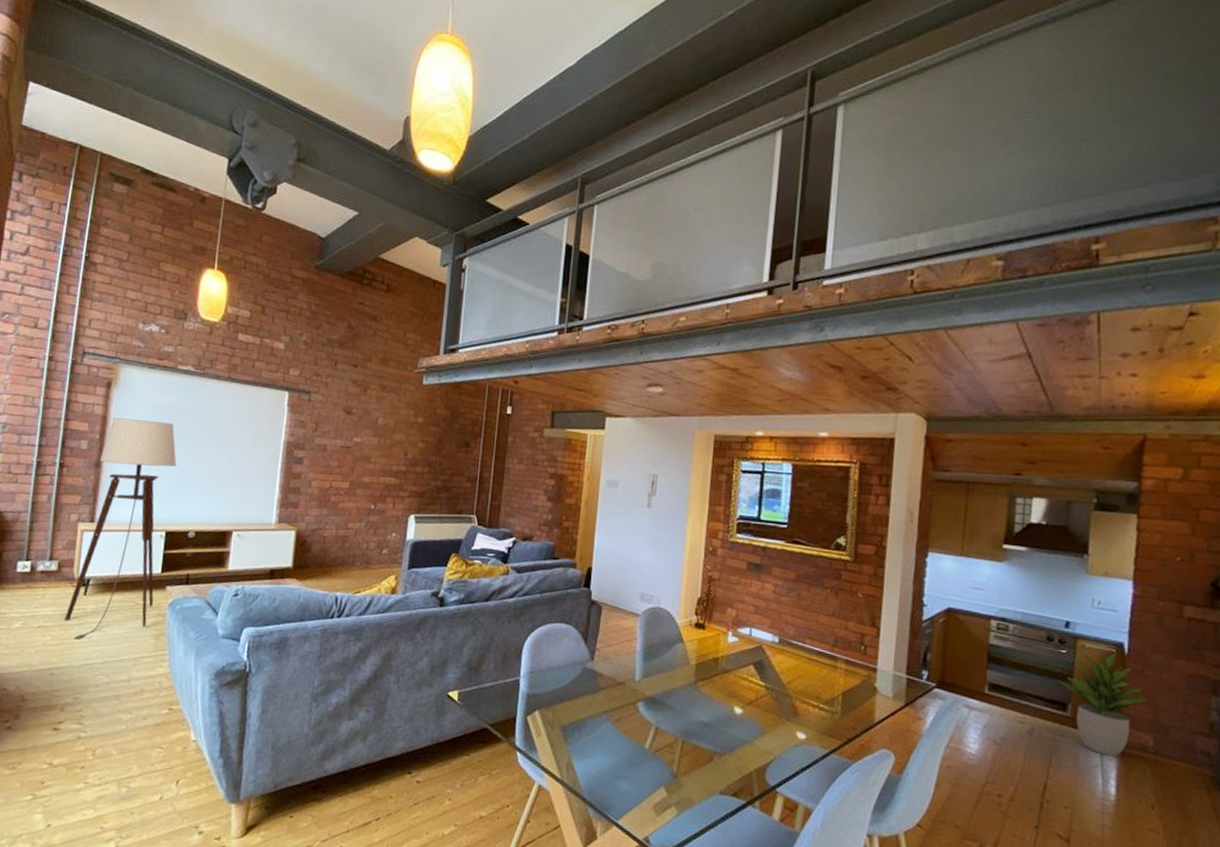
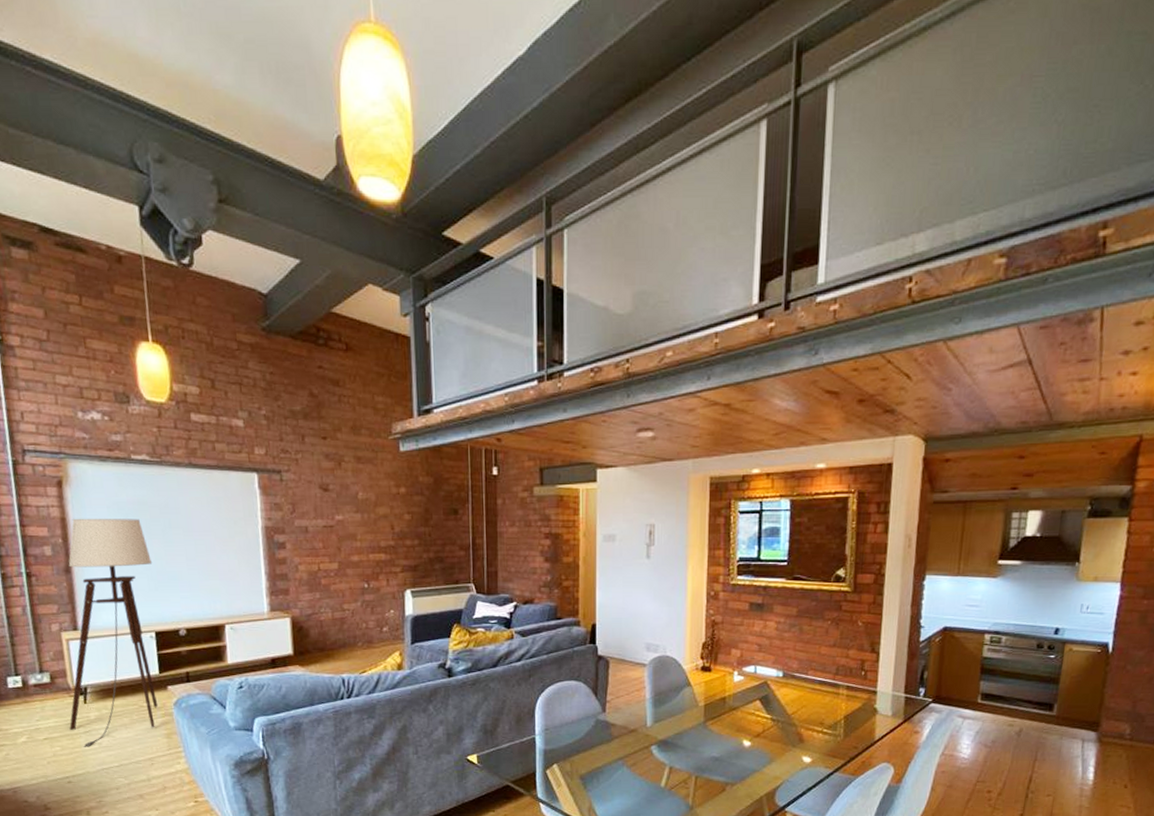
potted plant: present [1058,650,1148,757] -> none [1046,650,1128,746]

